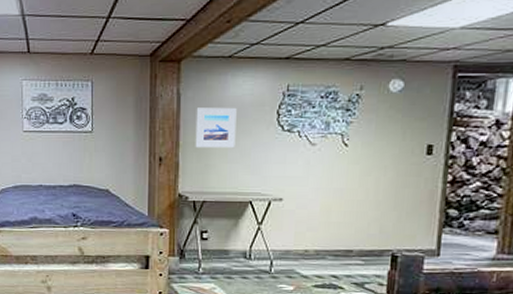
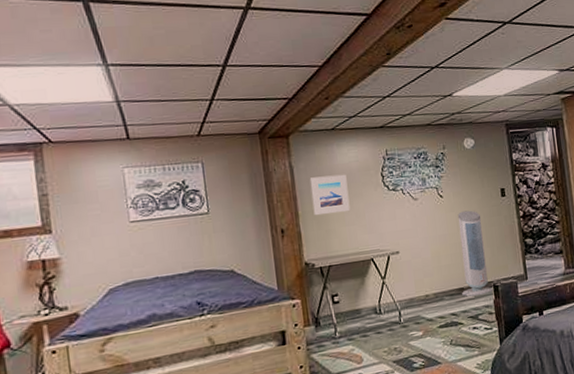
air purifier: none [348,165,393,262] -> present [457,210,494,297]

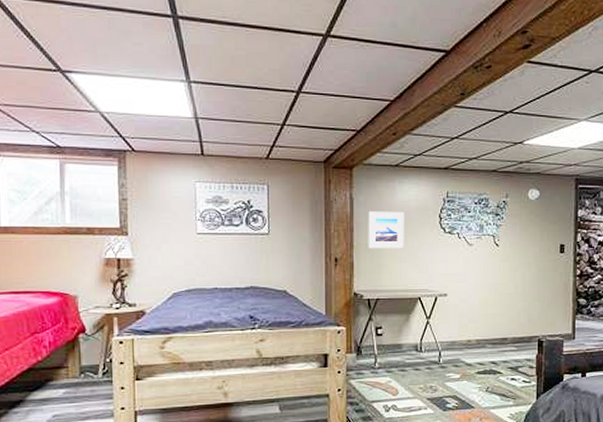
air purifier: present [457,210,494,297] -> none [504,262,538,348]

